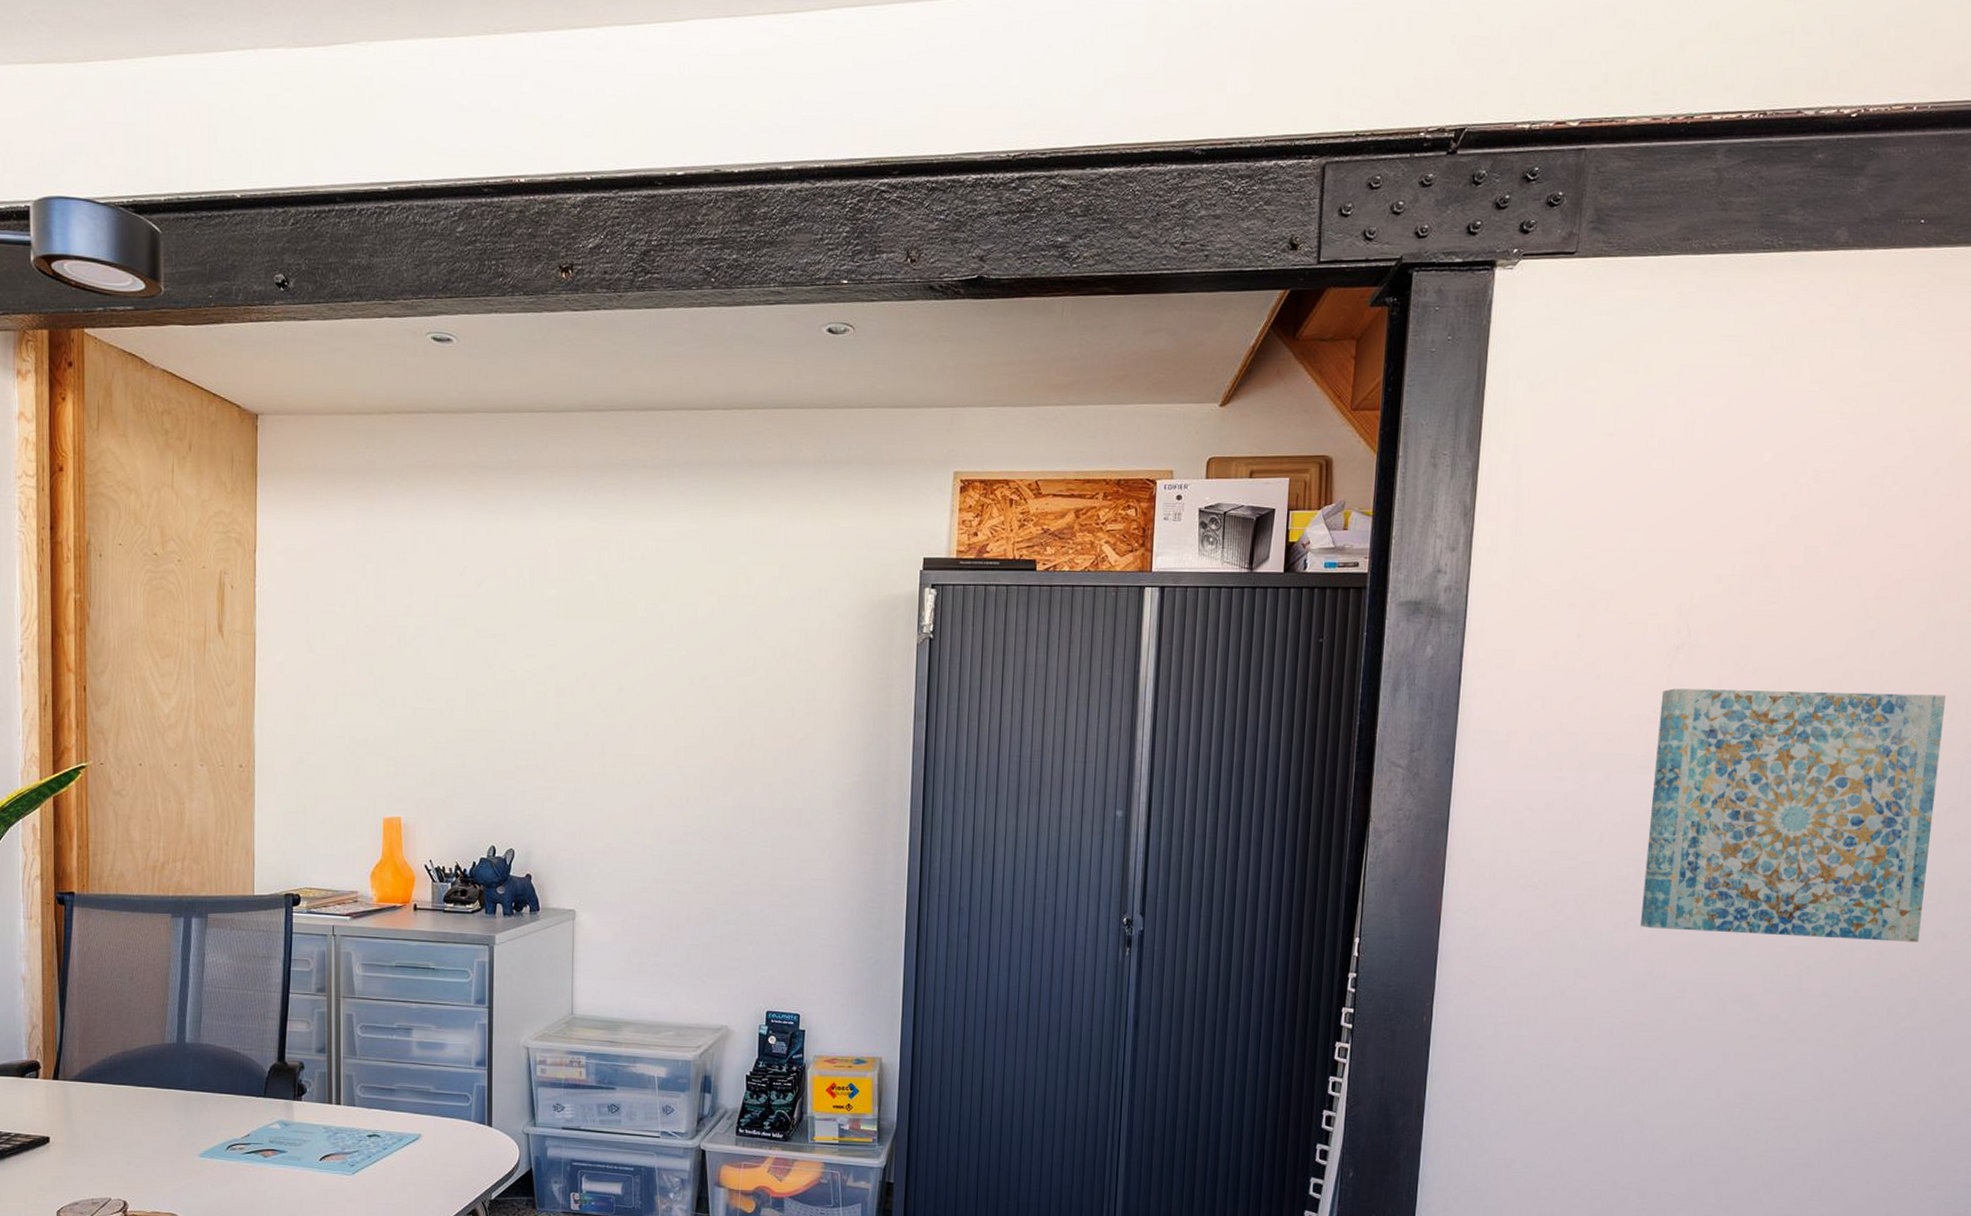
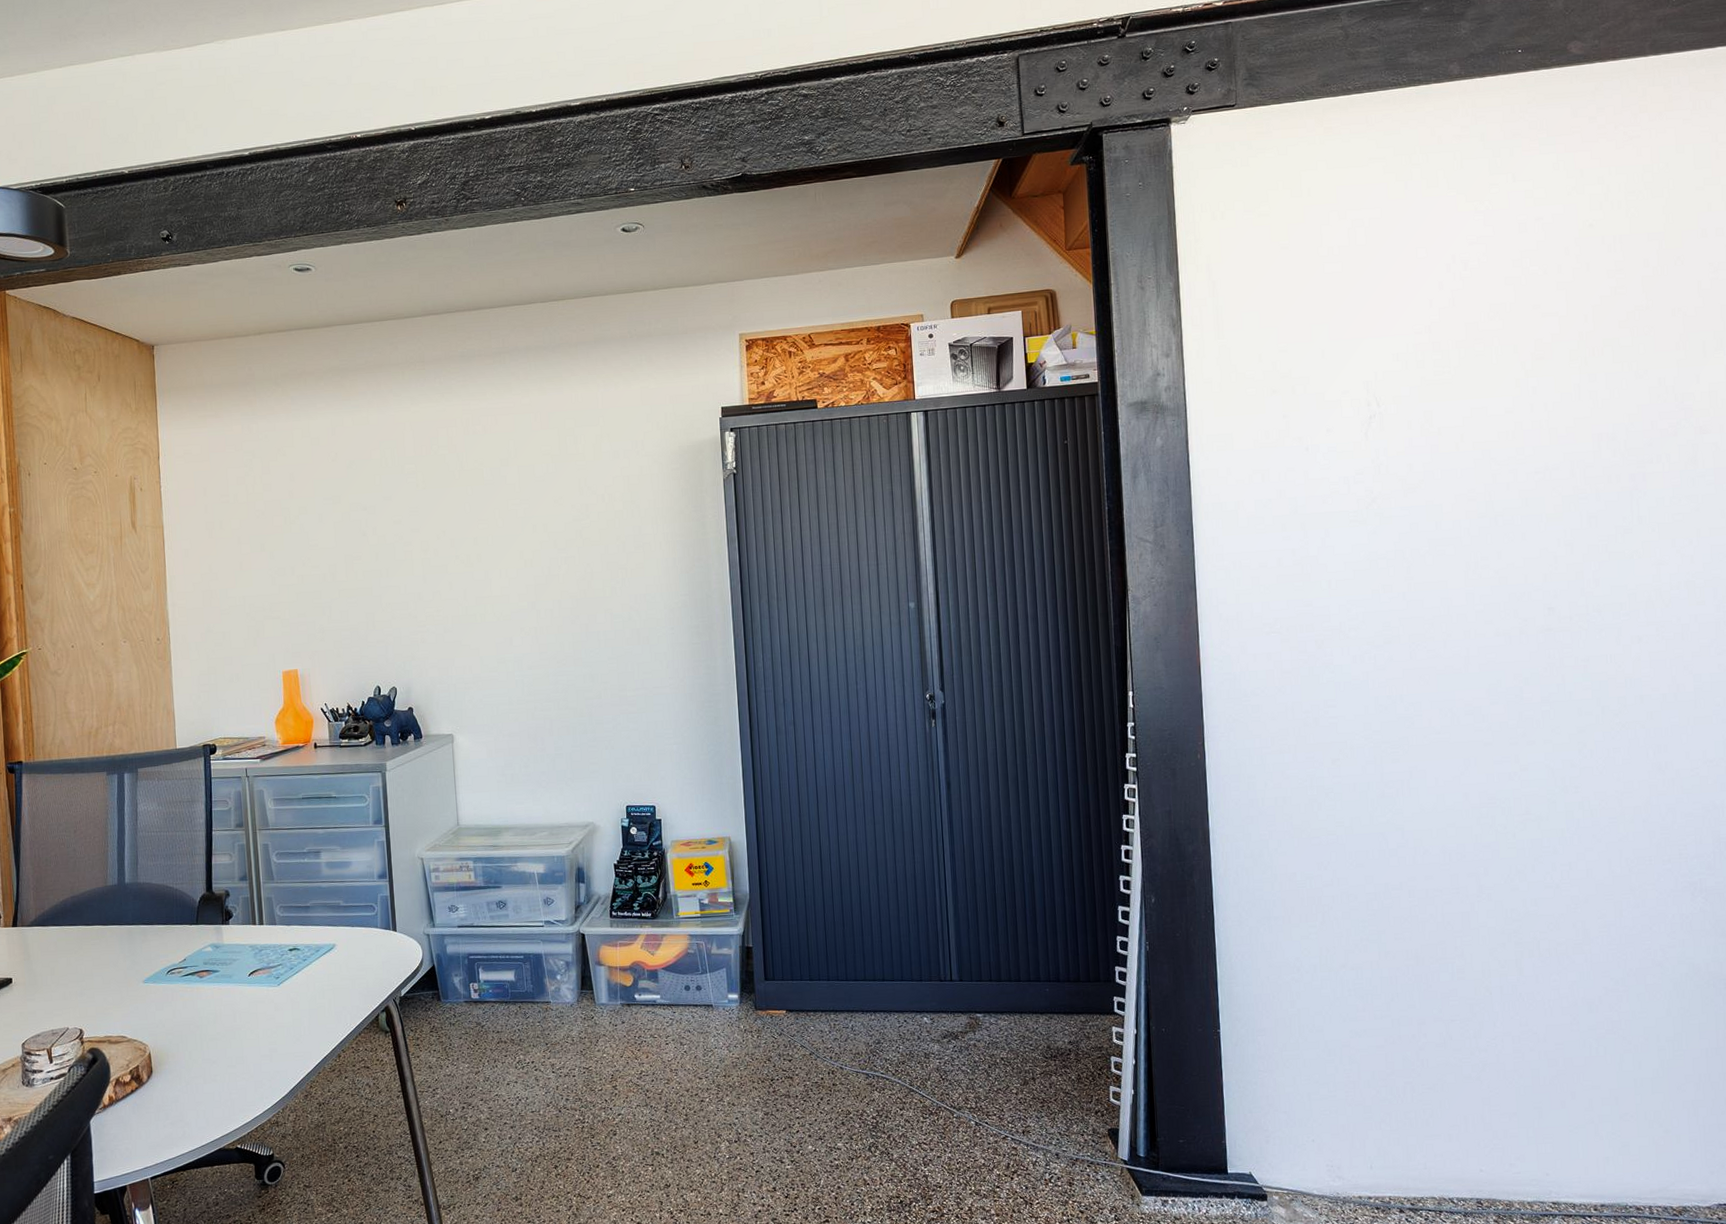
wall art: present [1640,688,1946,942] -> none [1362,435,1618,659]

